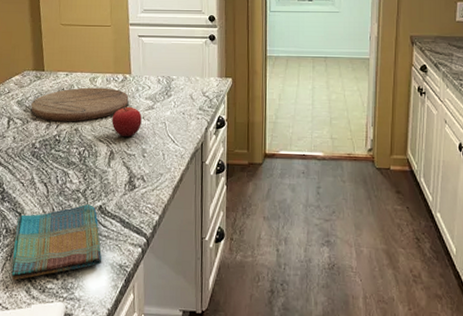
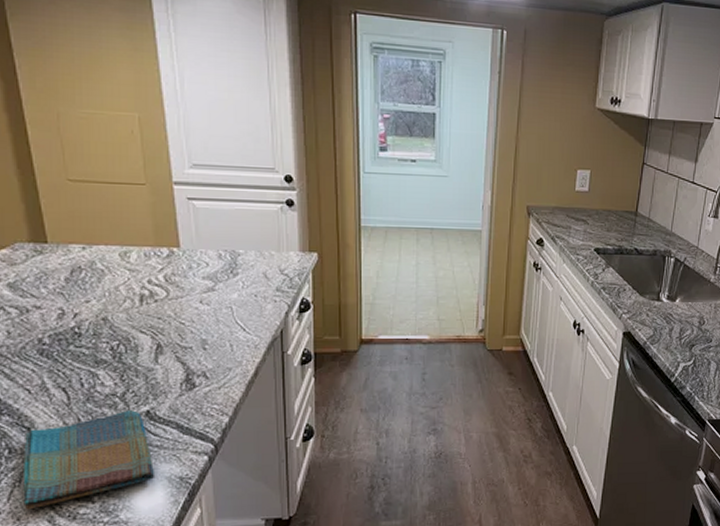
cutting board: present [31,87,129,122] -> none [31,264,179,310]
fruit: present [112,106,142,137] -> none [156,288,199,325]

